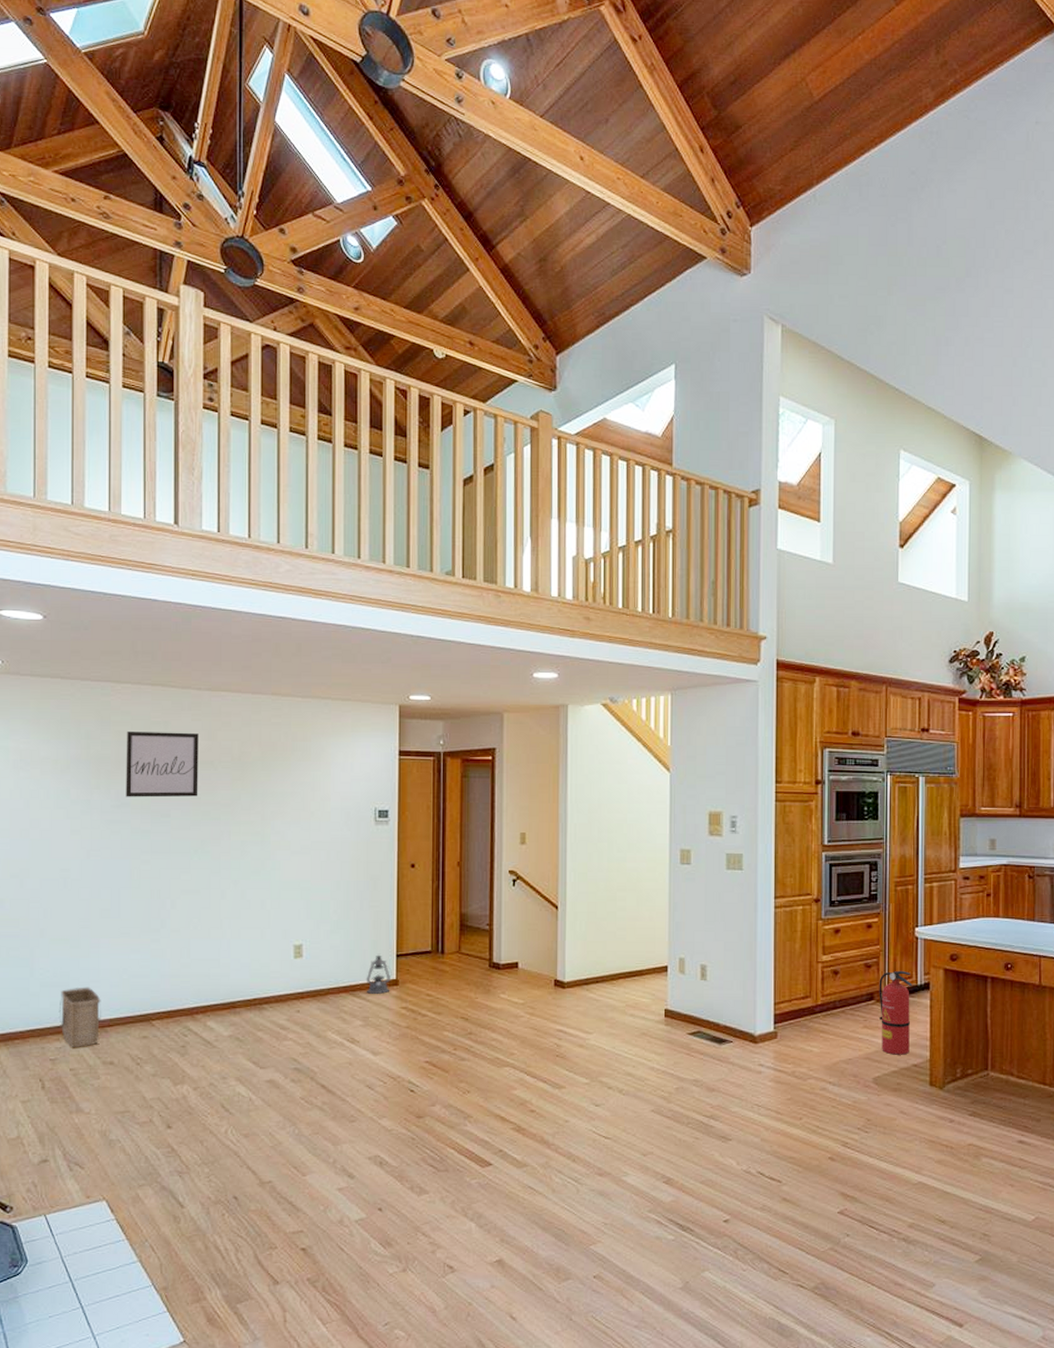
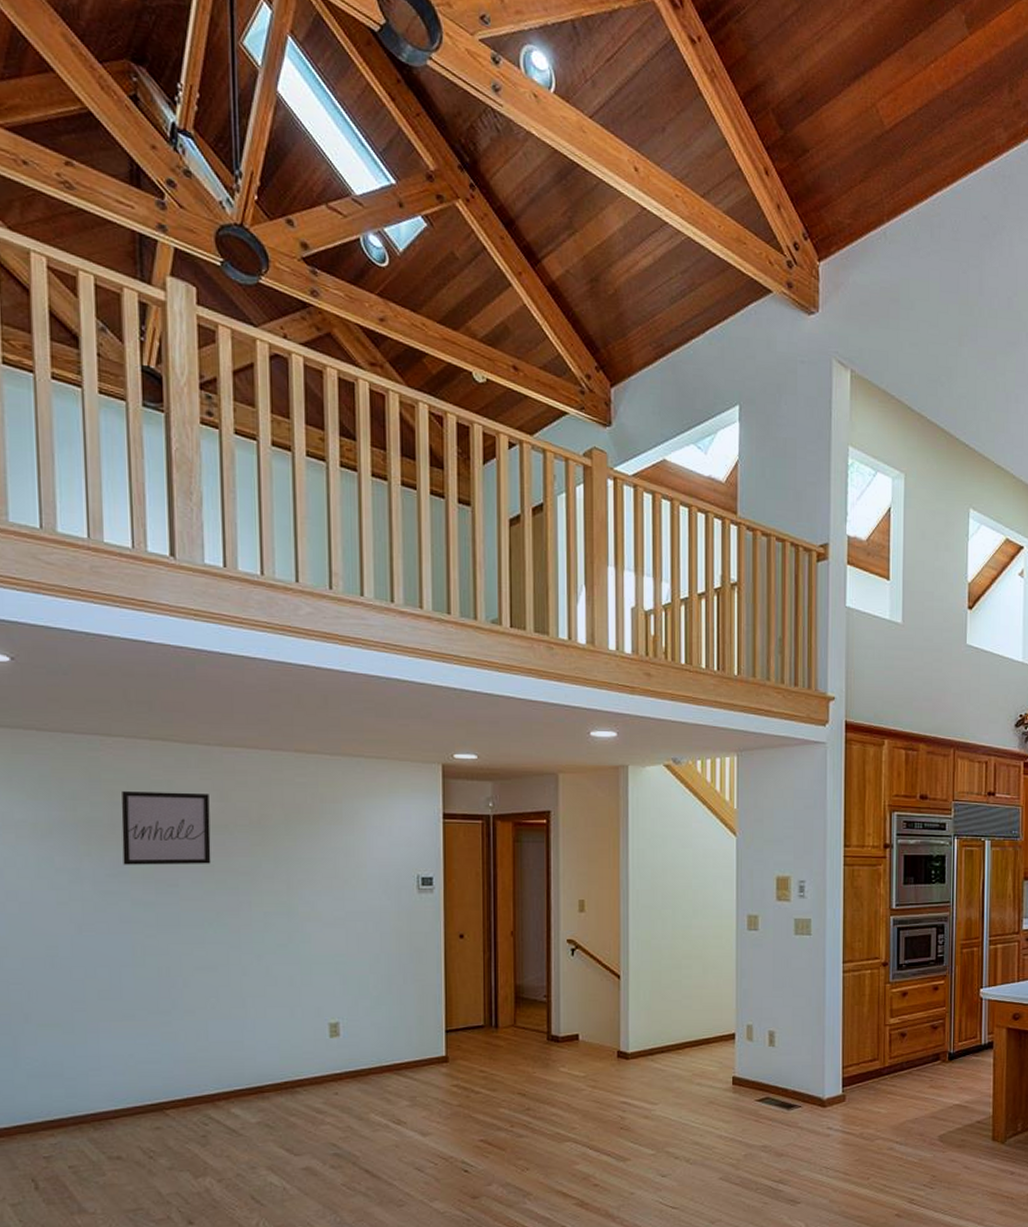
basket: present [58,987,101,1047] -> none [51,1076,104,1143]
lantern: present [366,953,392,994] -> none [412,1029,441,1072]
fire extinguisher: present [879,970,913,1055] -> none [944,1030,977,1113]

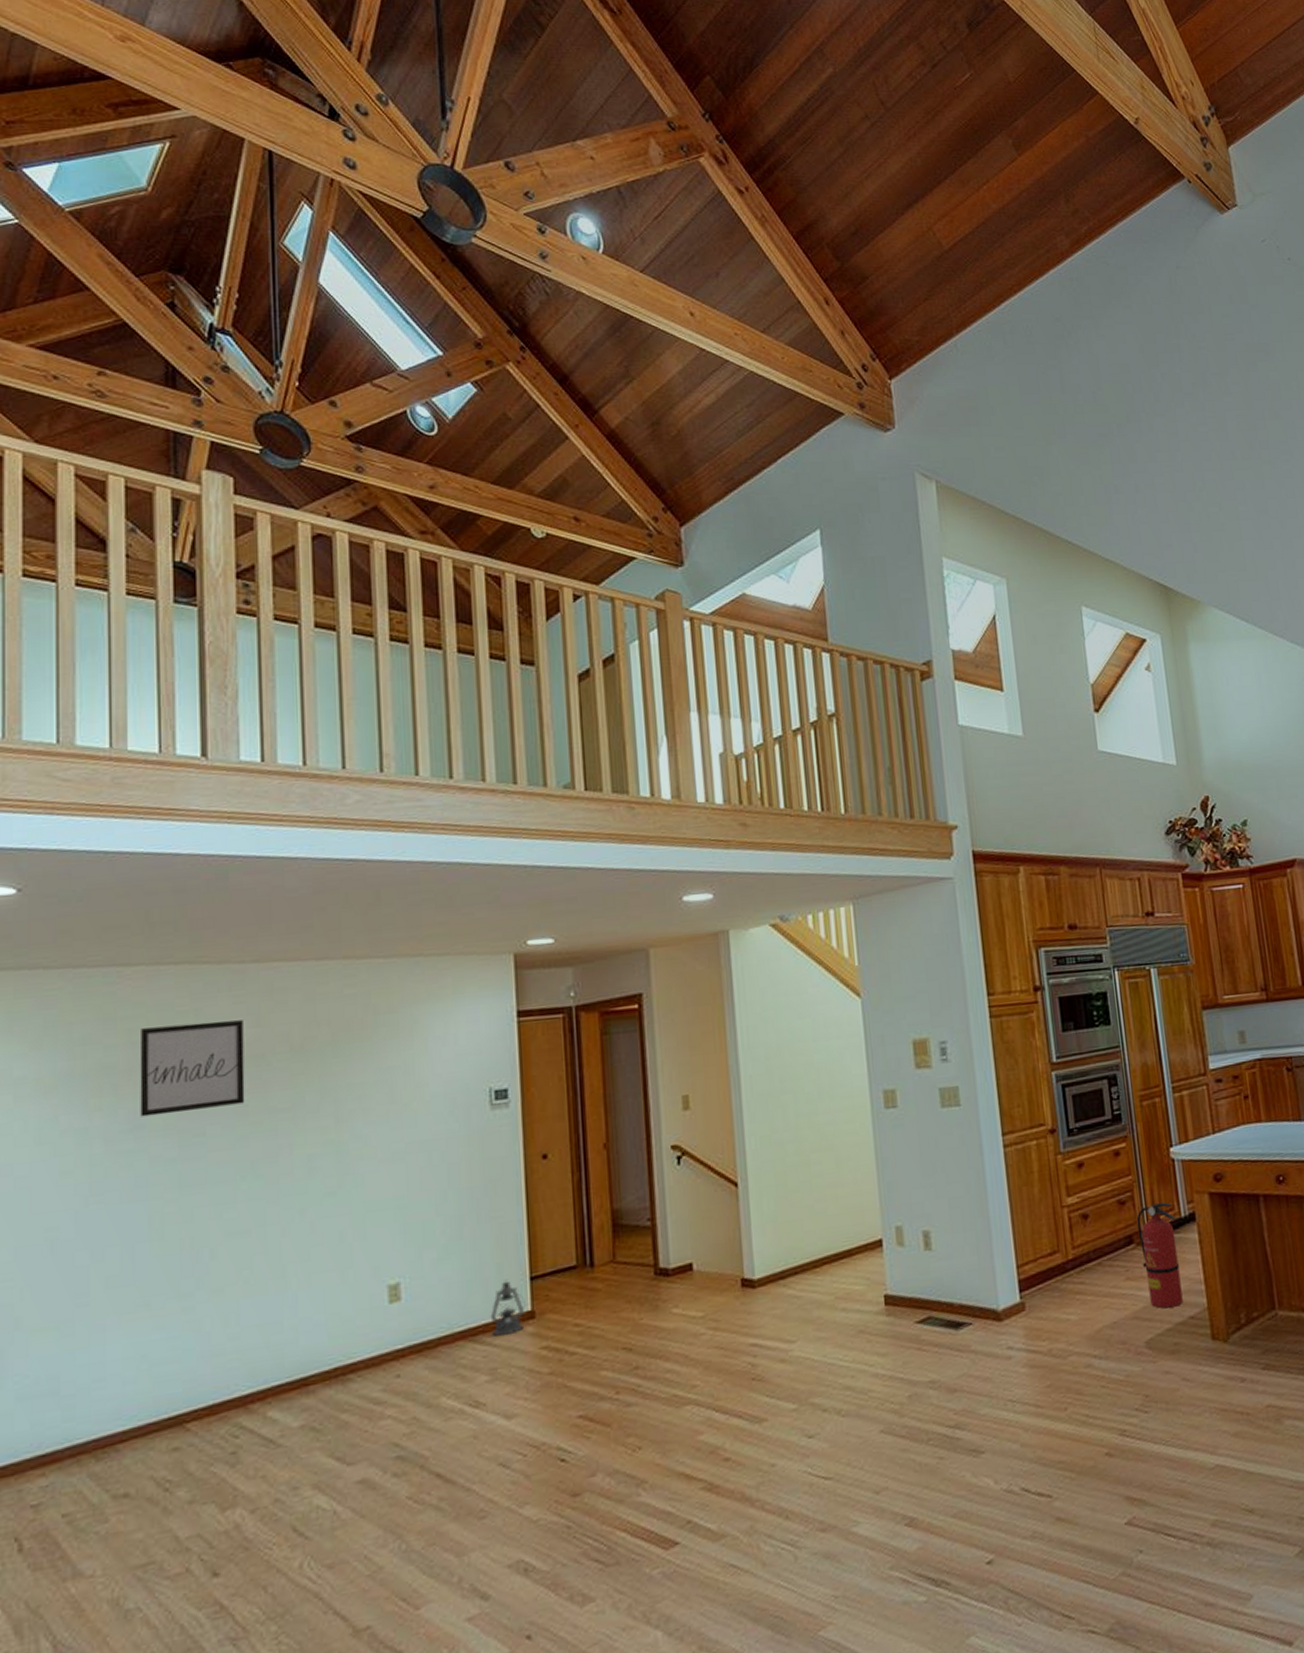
lantern: none [412,1029,441,1072] -> present [490,1279,525,1336]
fire extinguisher: none [944,1030,977,1113] -> present [1136,1202,1183,1309]

